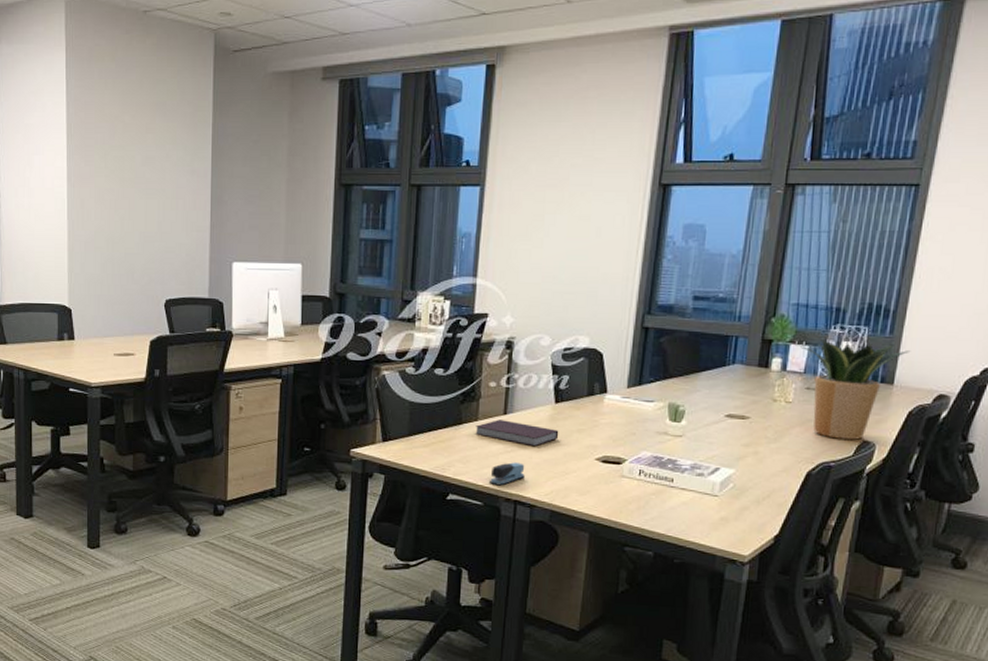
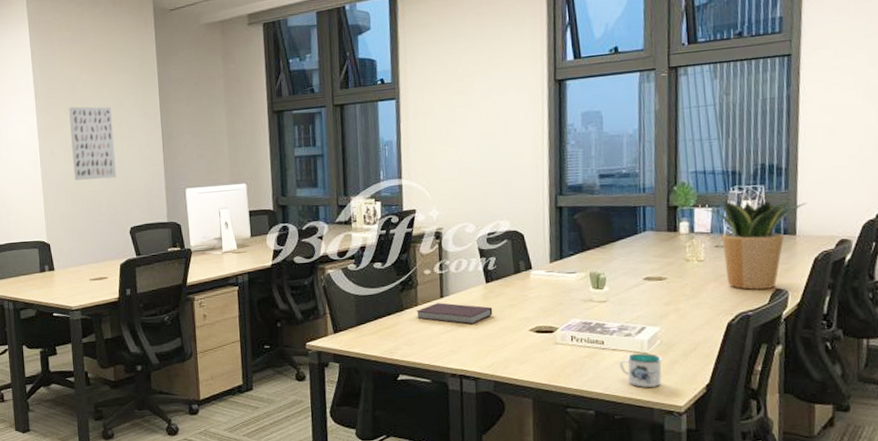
wall art: none [105,153,156,241] -> present [69,106,117,180]
stapler: present [490,462,525,486] -> none [435,340,466,363]
mug: none [686,494,733,533] -> present [619,352,663,387]

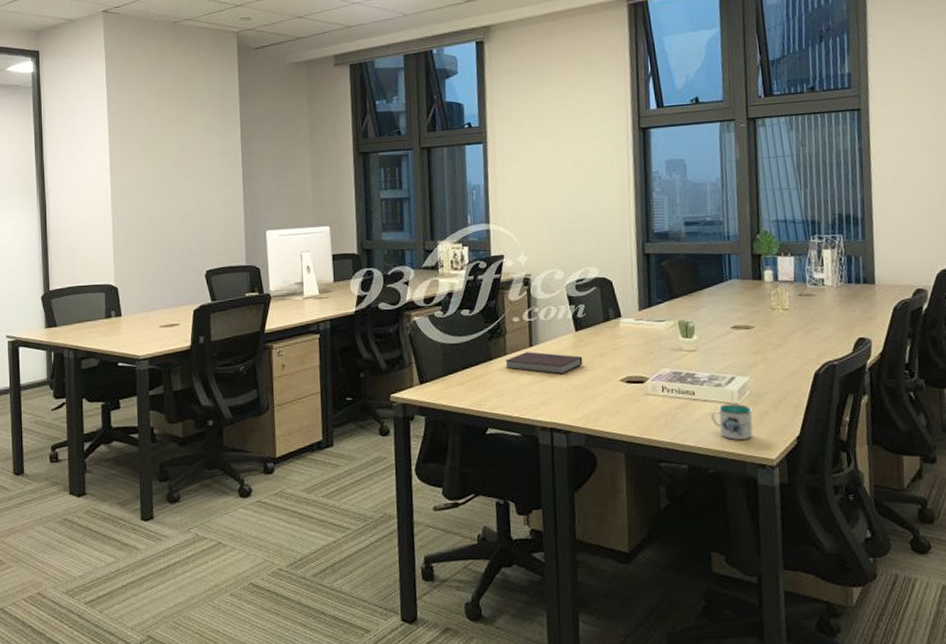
wall art: present [69,106,117,180] -> none [145,143,193,220]
potted plant: present [704,200,808,290] -> none [786,248,884,339]

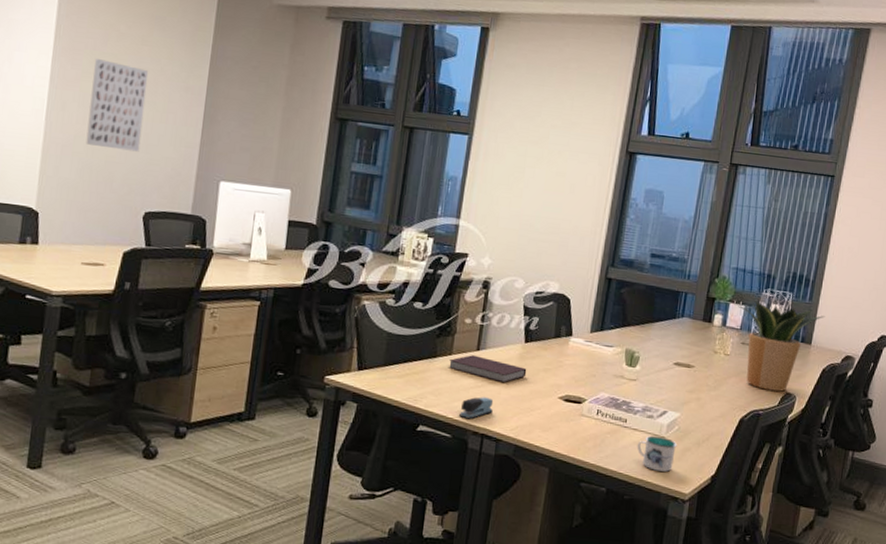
wall art: none [145,143,193,220] -> present [85,59,149,152]
stapler: none [525,391,557,416] -> present [459,397,494,420]
potted plant: none [786,248,884,339] -> present [738,299,825,392]

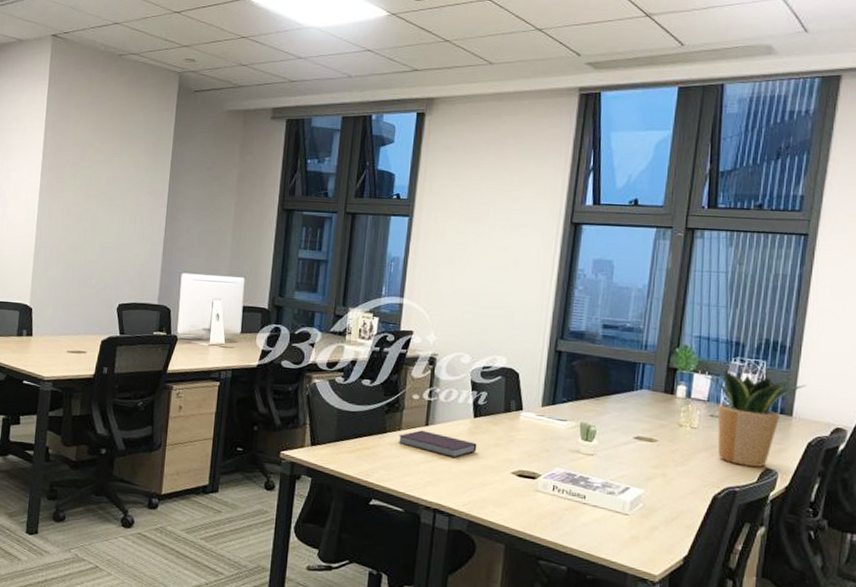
wall art: present [85,59,149,152] -> none [69,172,119,251]
stapler: present [459,397,494,420] -> none [411,471,445,494]
mug: present [637,435,677,472] -> none [598,512,643,552]

